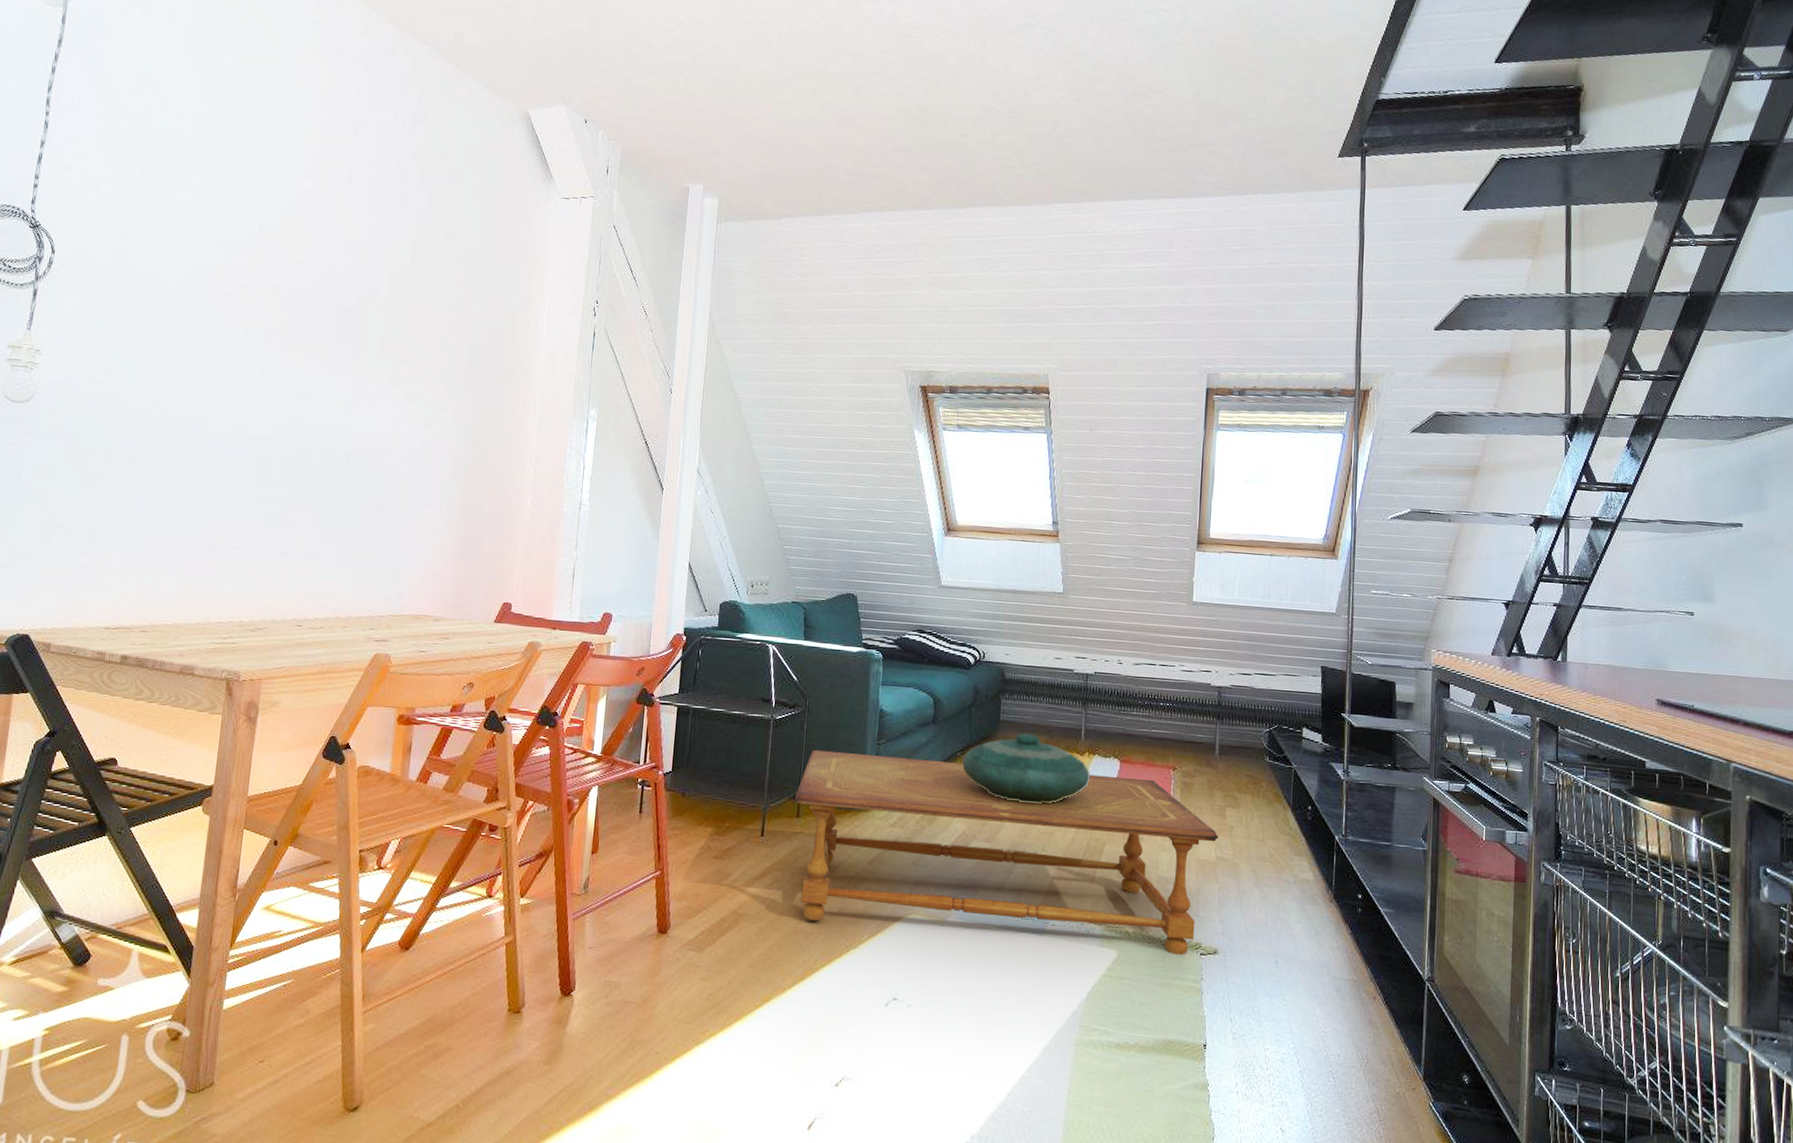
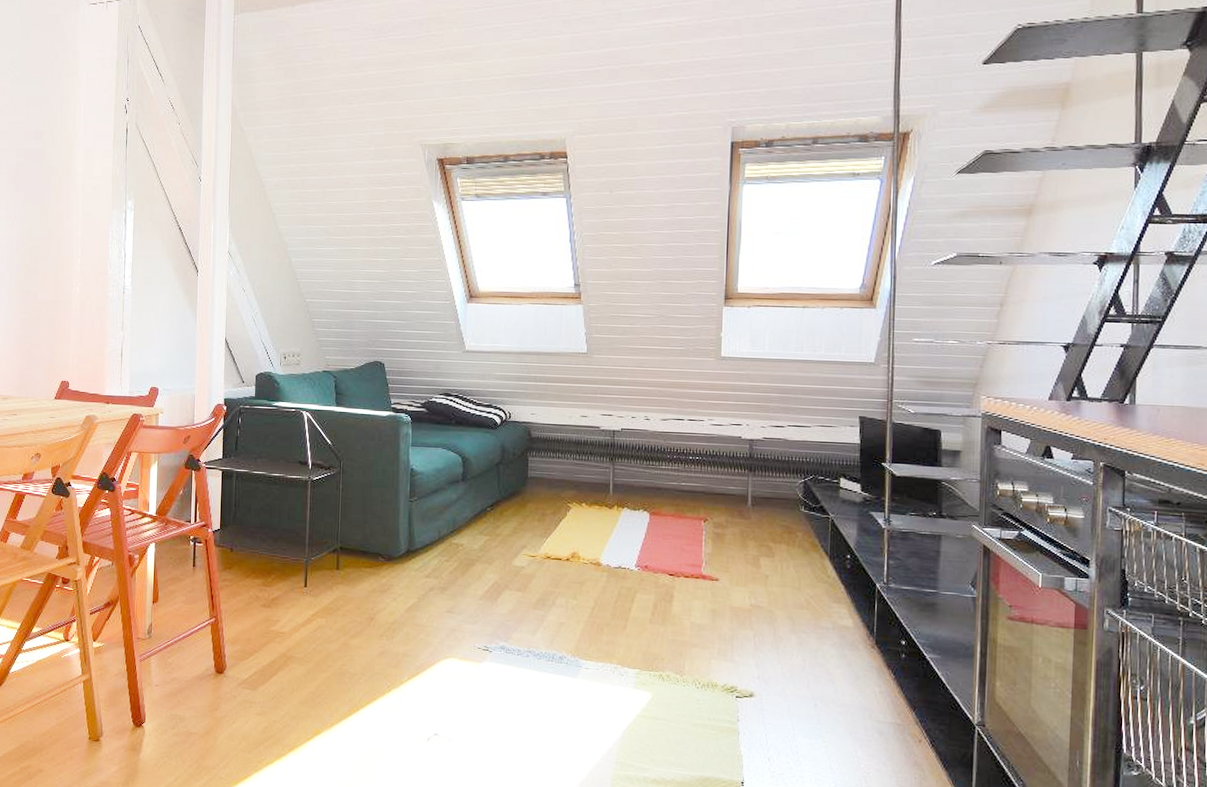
coffee table: present [794,749,1219,955] -> none [333,507,753,698]
decorative bowl: present [962,732,1091,804] -> none [492,488,620,555]

